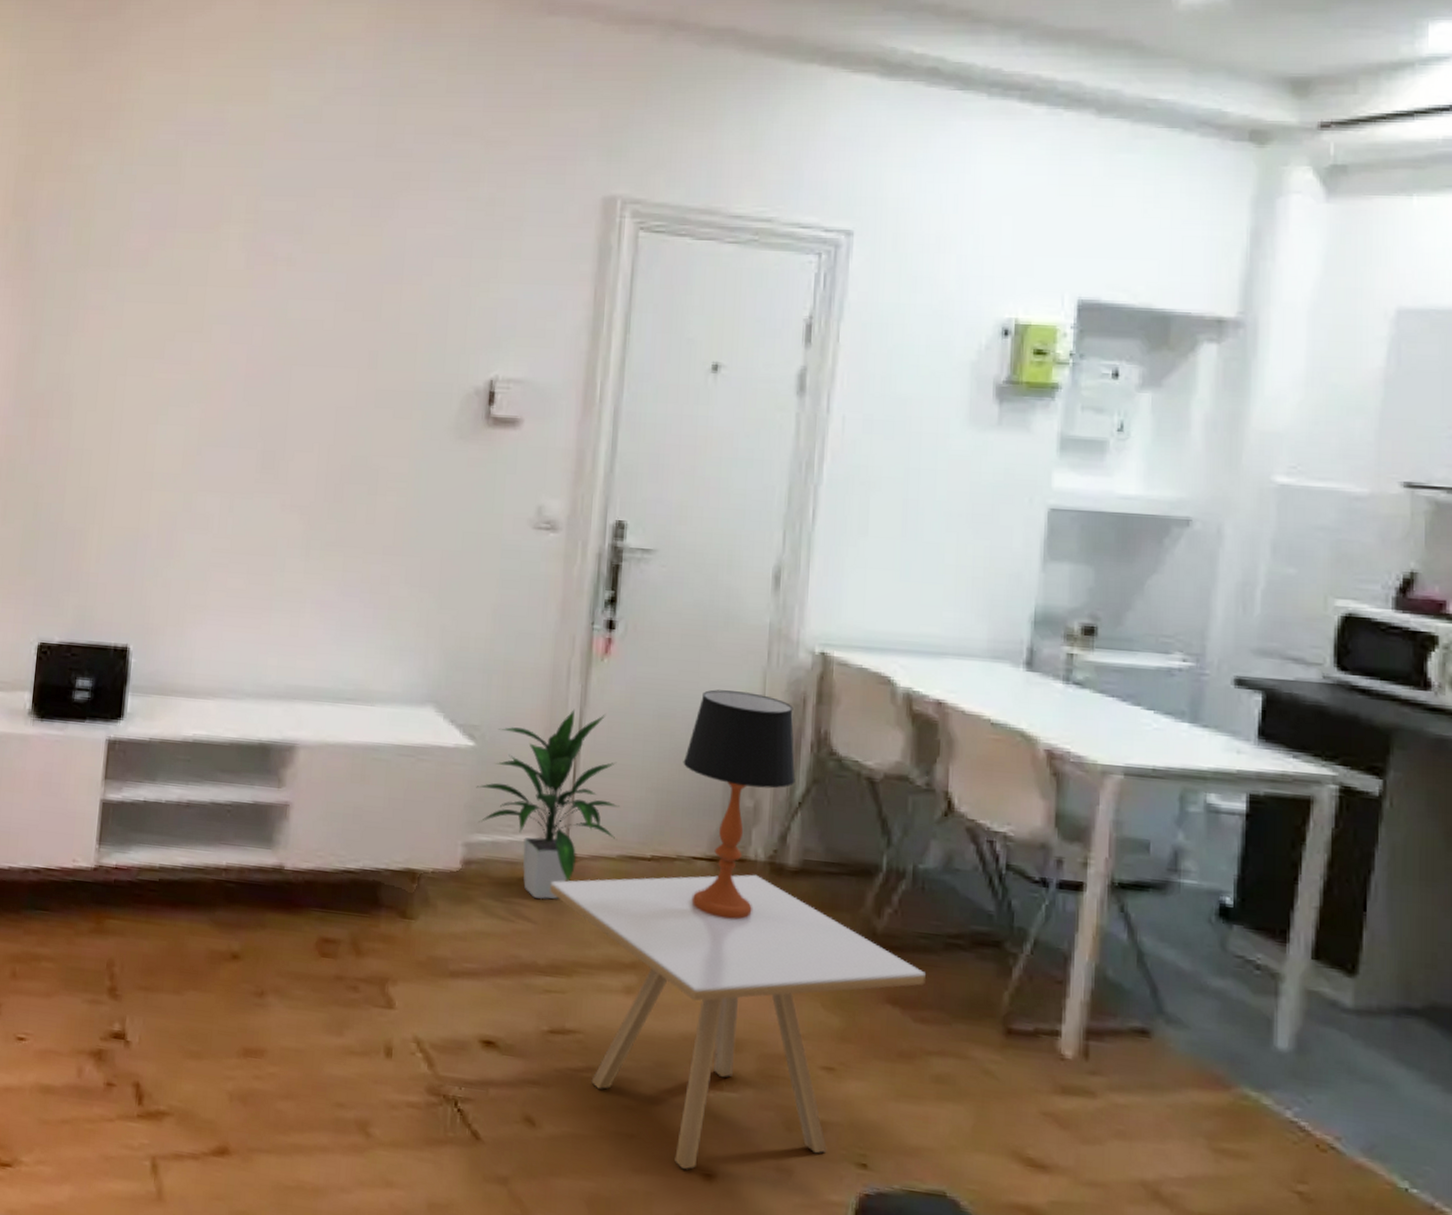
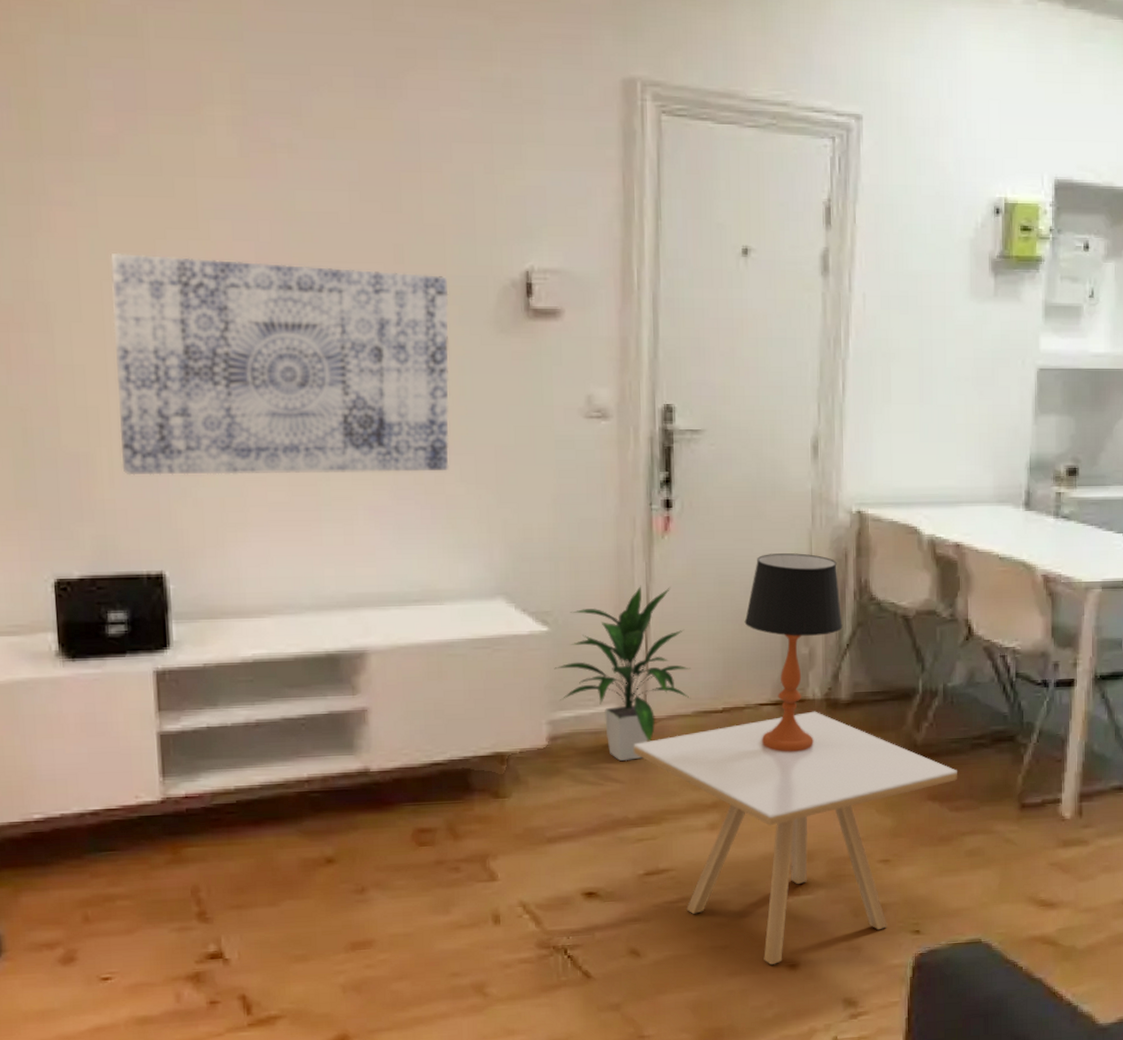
wall art: none [108,351,415,572] -> present [110,252,449,476]

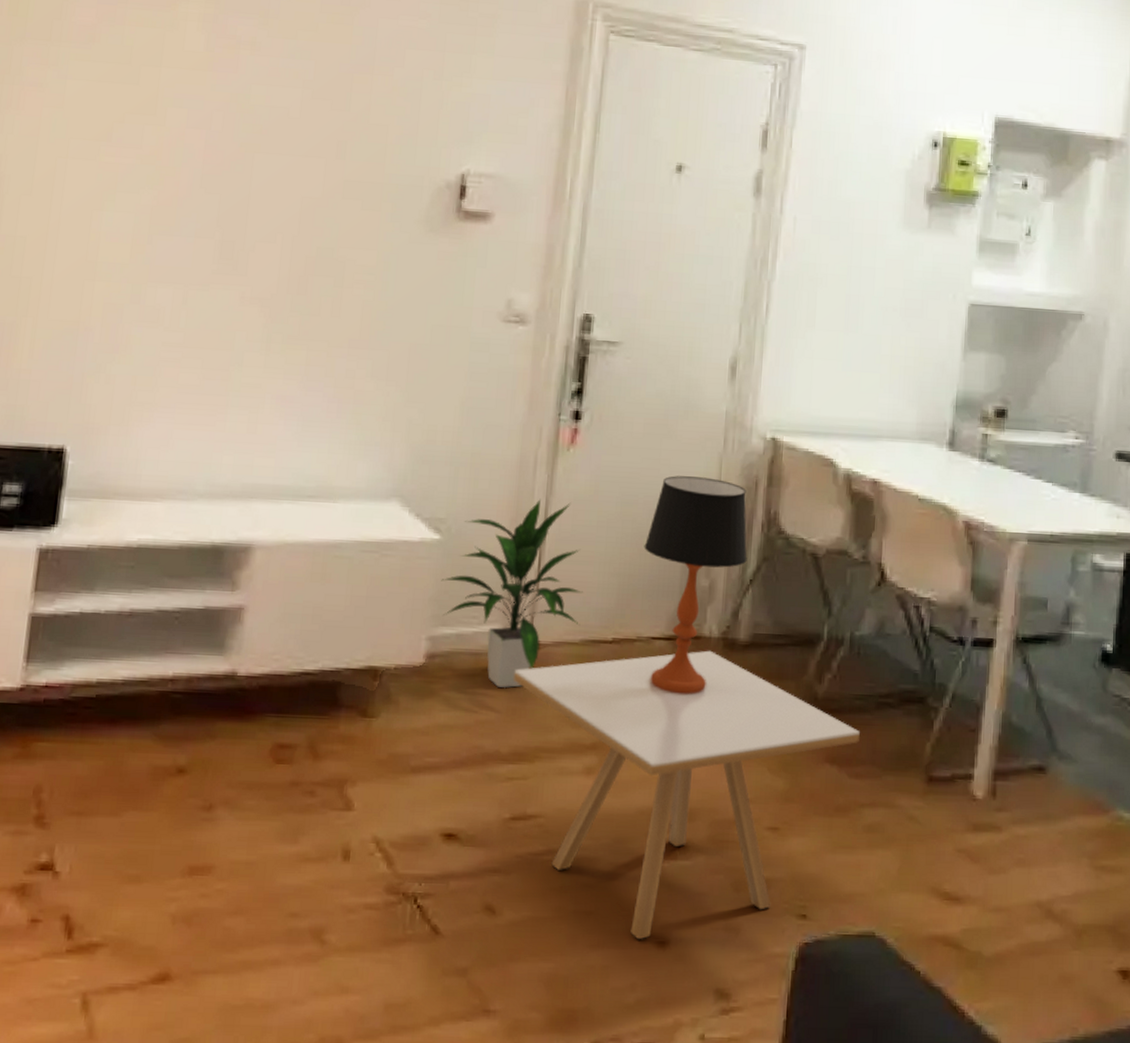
wall art: present [110,252,449,476] -> none [43,132,384,366]

